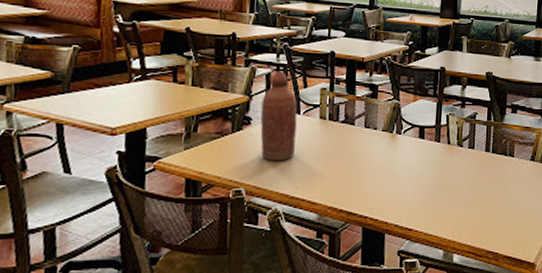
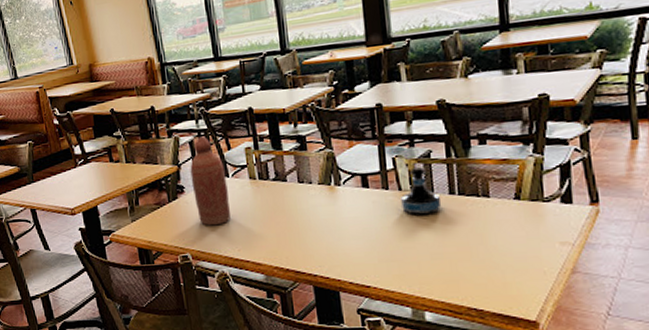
tequila bottle: none [448,126,479,167] -> present [401,167,442,216]

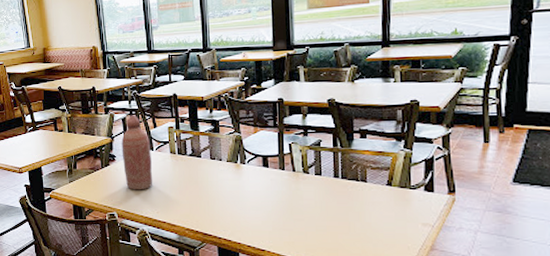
tequila bottle: present [401,167,442,216] -> none [294,153,328,193]

